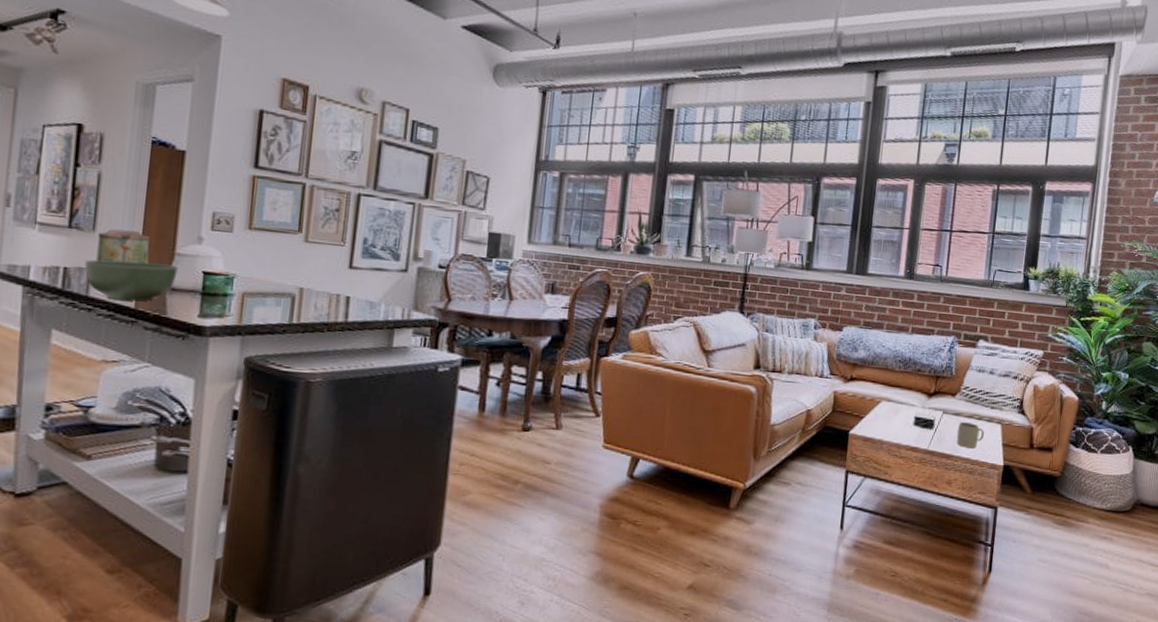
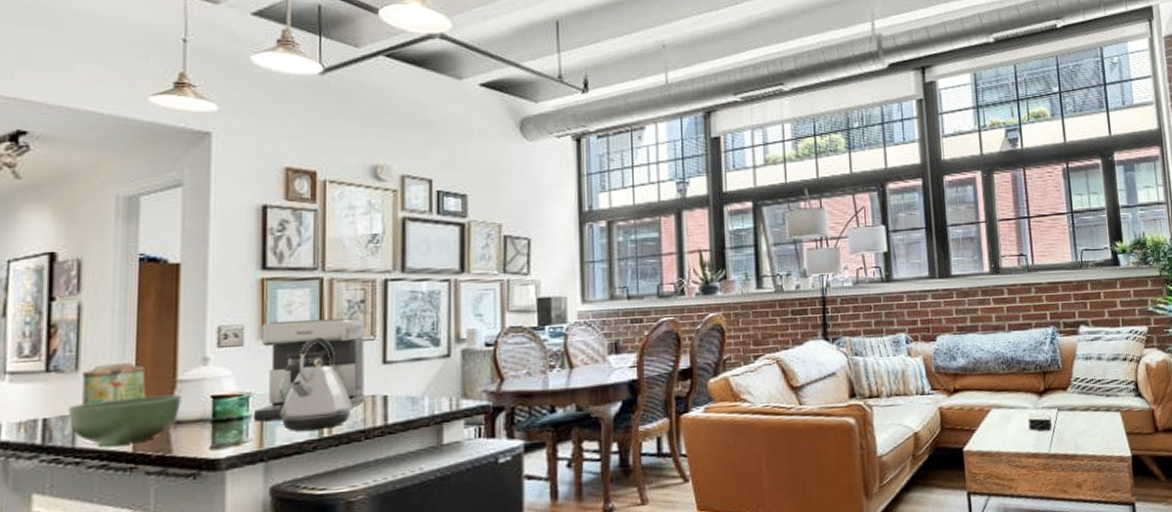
coffee maker: none [236,215,337,302] -> present [254,317,364,422]
kettle: none [258,234,319,317] -> present [280,336,352,431]
mug: present [956,421,985,449] -> none [1076,415,1106,444]

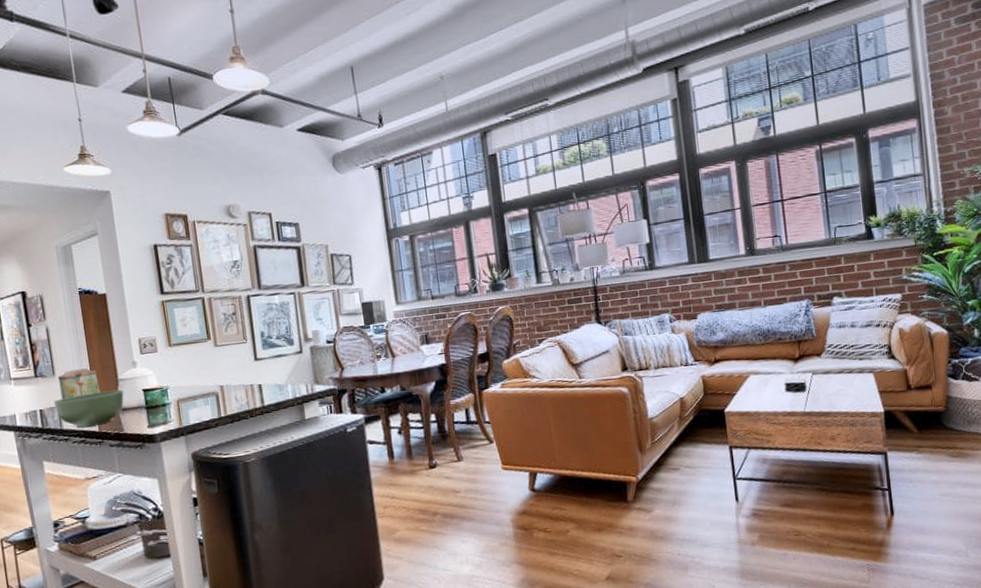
coffee maker: present [254,317,364,422] -> none [167,326,246,407]
kettle: present [280,336,352,431] -> none [189,342,238,413]

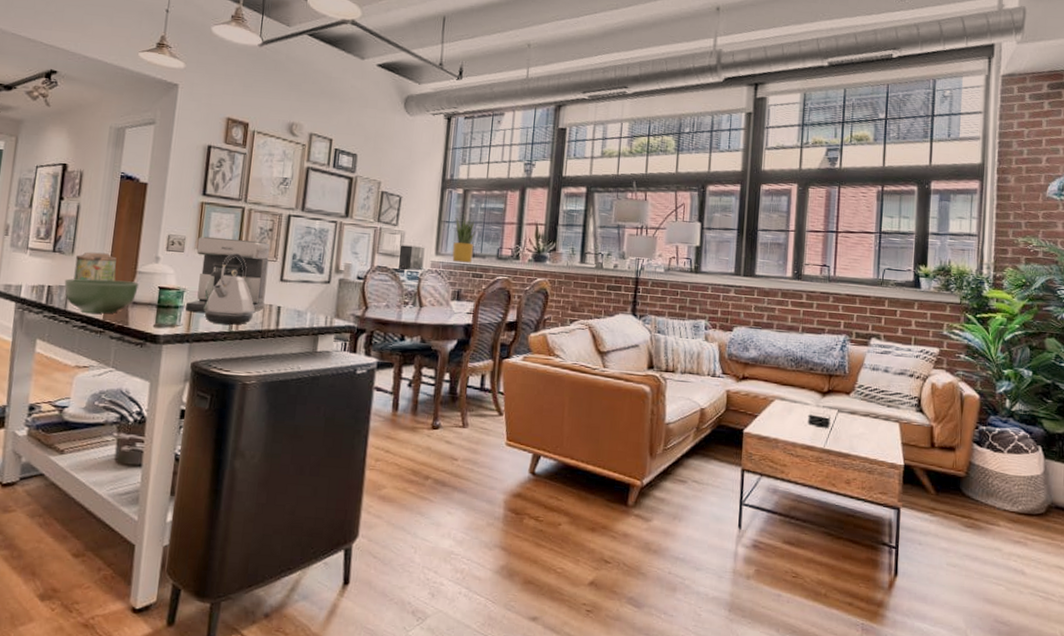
coffee maker: none [167,326,246,407] -> present [186,236,271,313]
kettle: none [189,342,238,413] -> present [203,252,255,325]
planter: none [407,262,433,308] -> present [452,217,477,263]

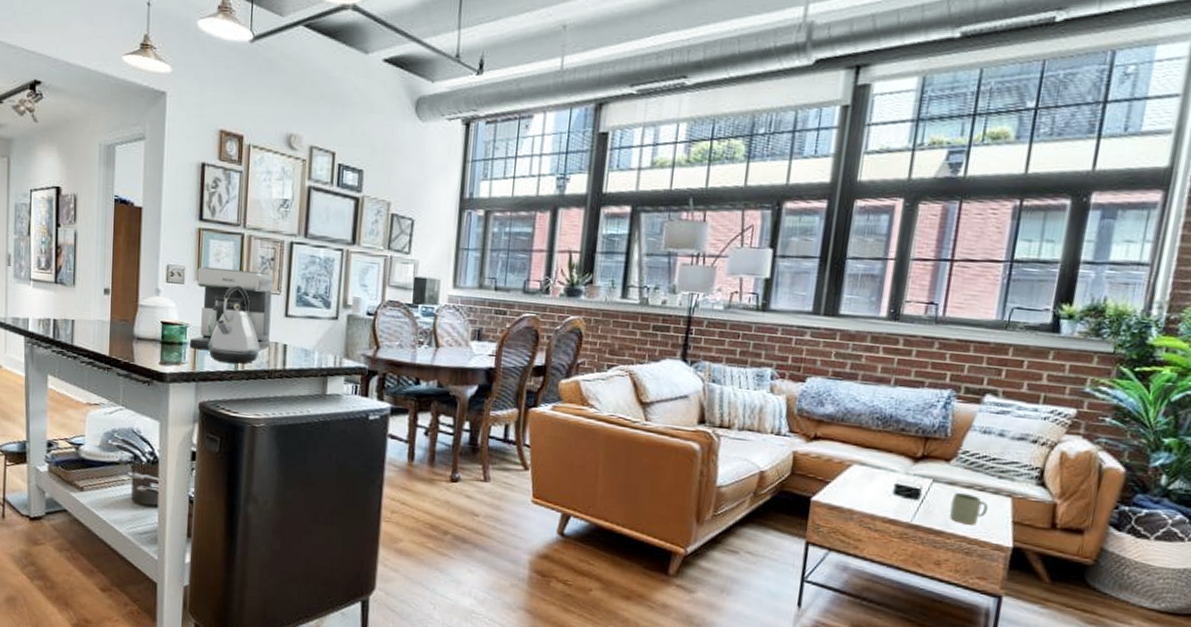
bowl: present [64,278,139,314] -> none [69,312,141,350]
canister: present [73,252,117,281] -> none [77,283,118,315]
planter: present [452,217,477,263] -> none [472,243,500,298]
mug: none [853,420,883,448] -> present [949,492,989,525]

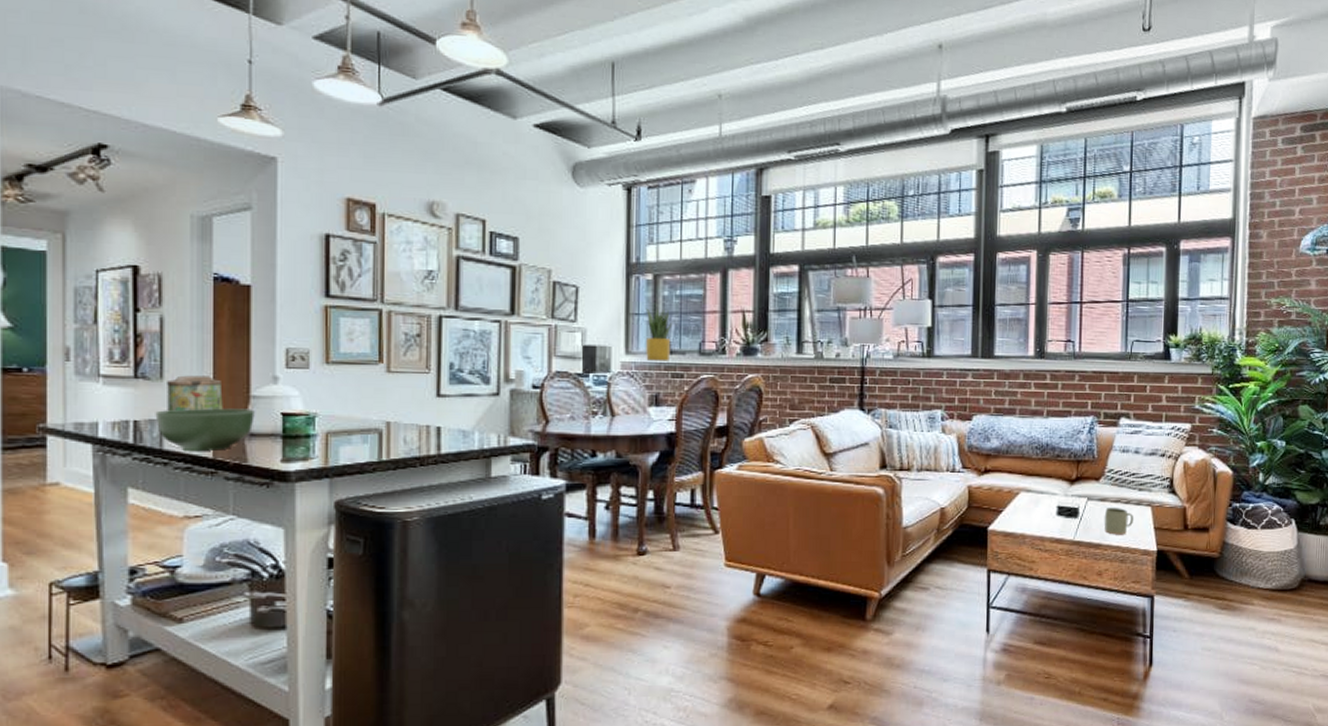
bowl: none [69,312,141,350] -> present [155,408,255,451]
canister: none [77,283,118,315] -> present [167,375,223,412]
coffee maker: present [190,266,273,350] -> none [320,347,420,442]
kettle: present [208,284,260,364] -> none [343,365,408,453]
planter: none [472,243,500,298] -> present [645,308,673,361]

